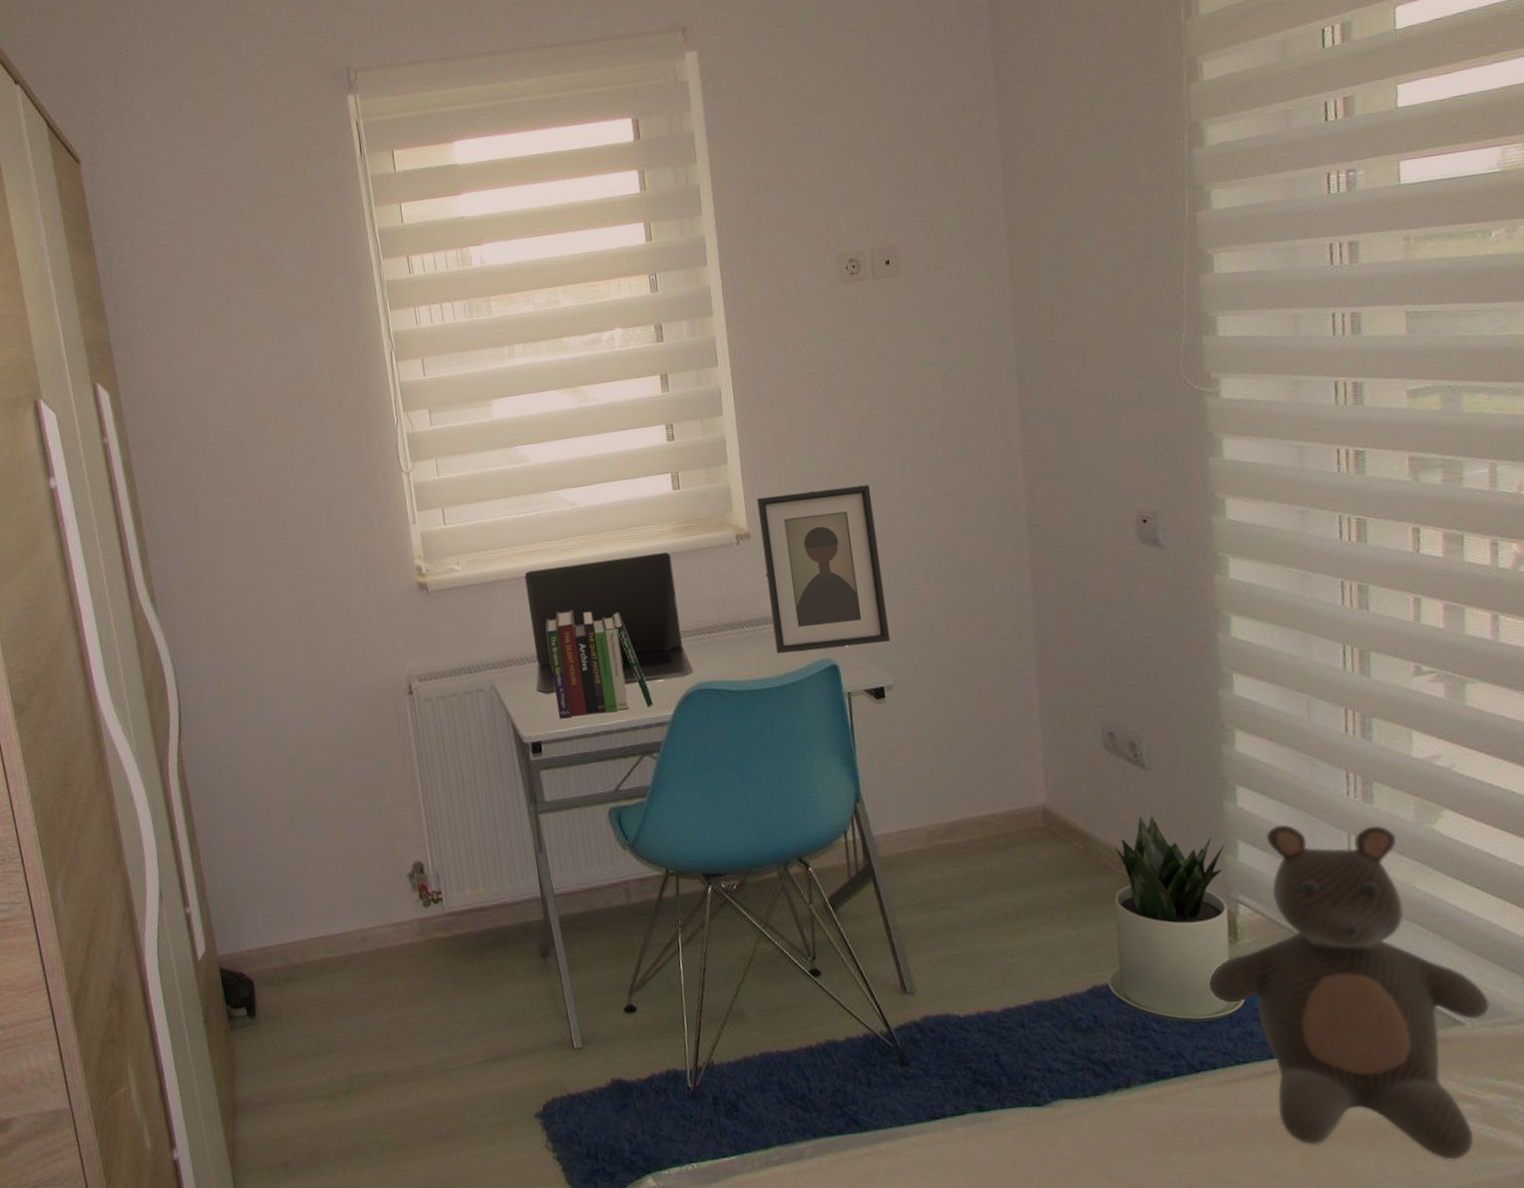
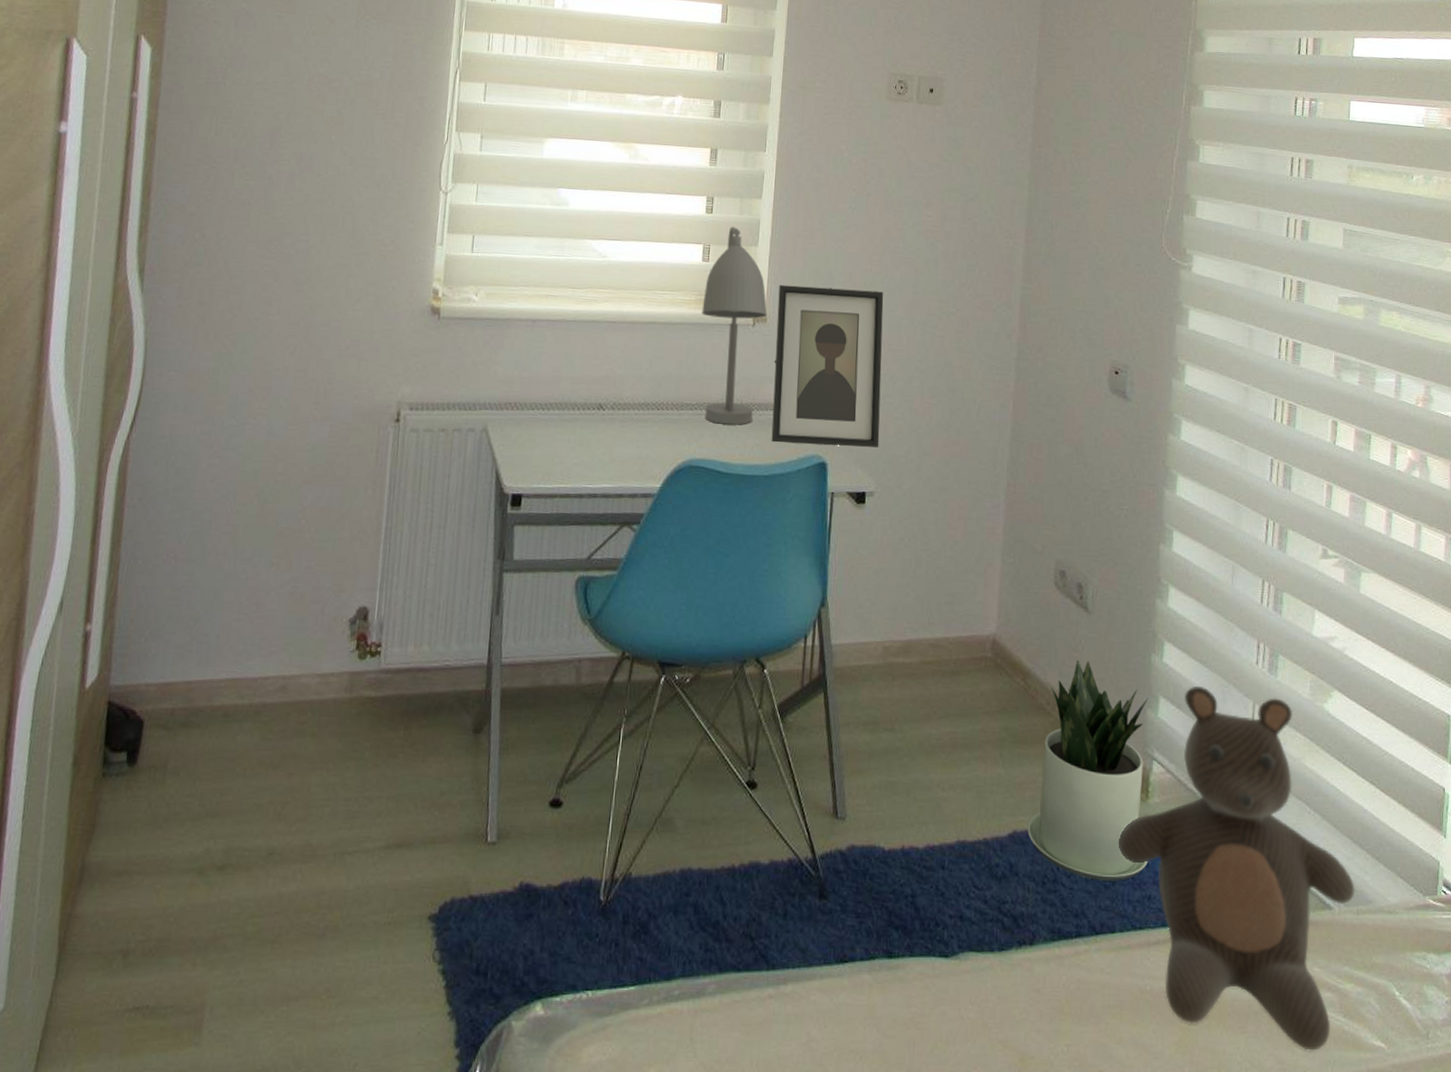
laptop computer: present [524,552,694,695] -> none [528,315,689,451]
books: present [546,609,653,719] -> none [545,362,643,475]
desk lamp: none [680,448,754,646] -> present [702,226,768,425]

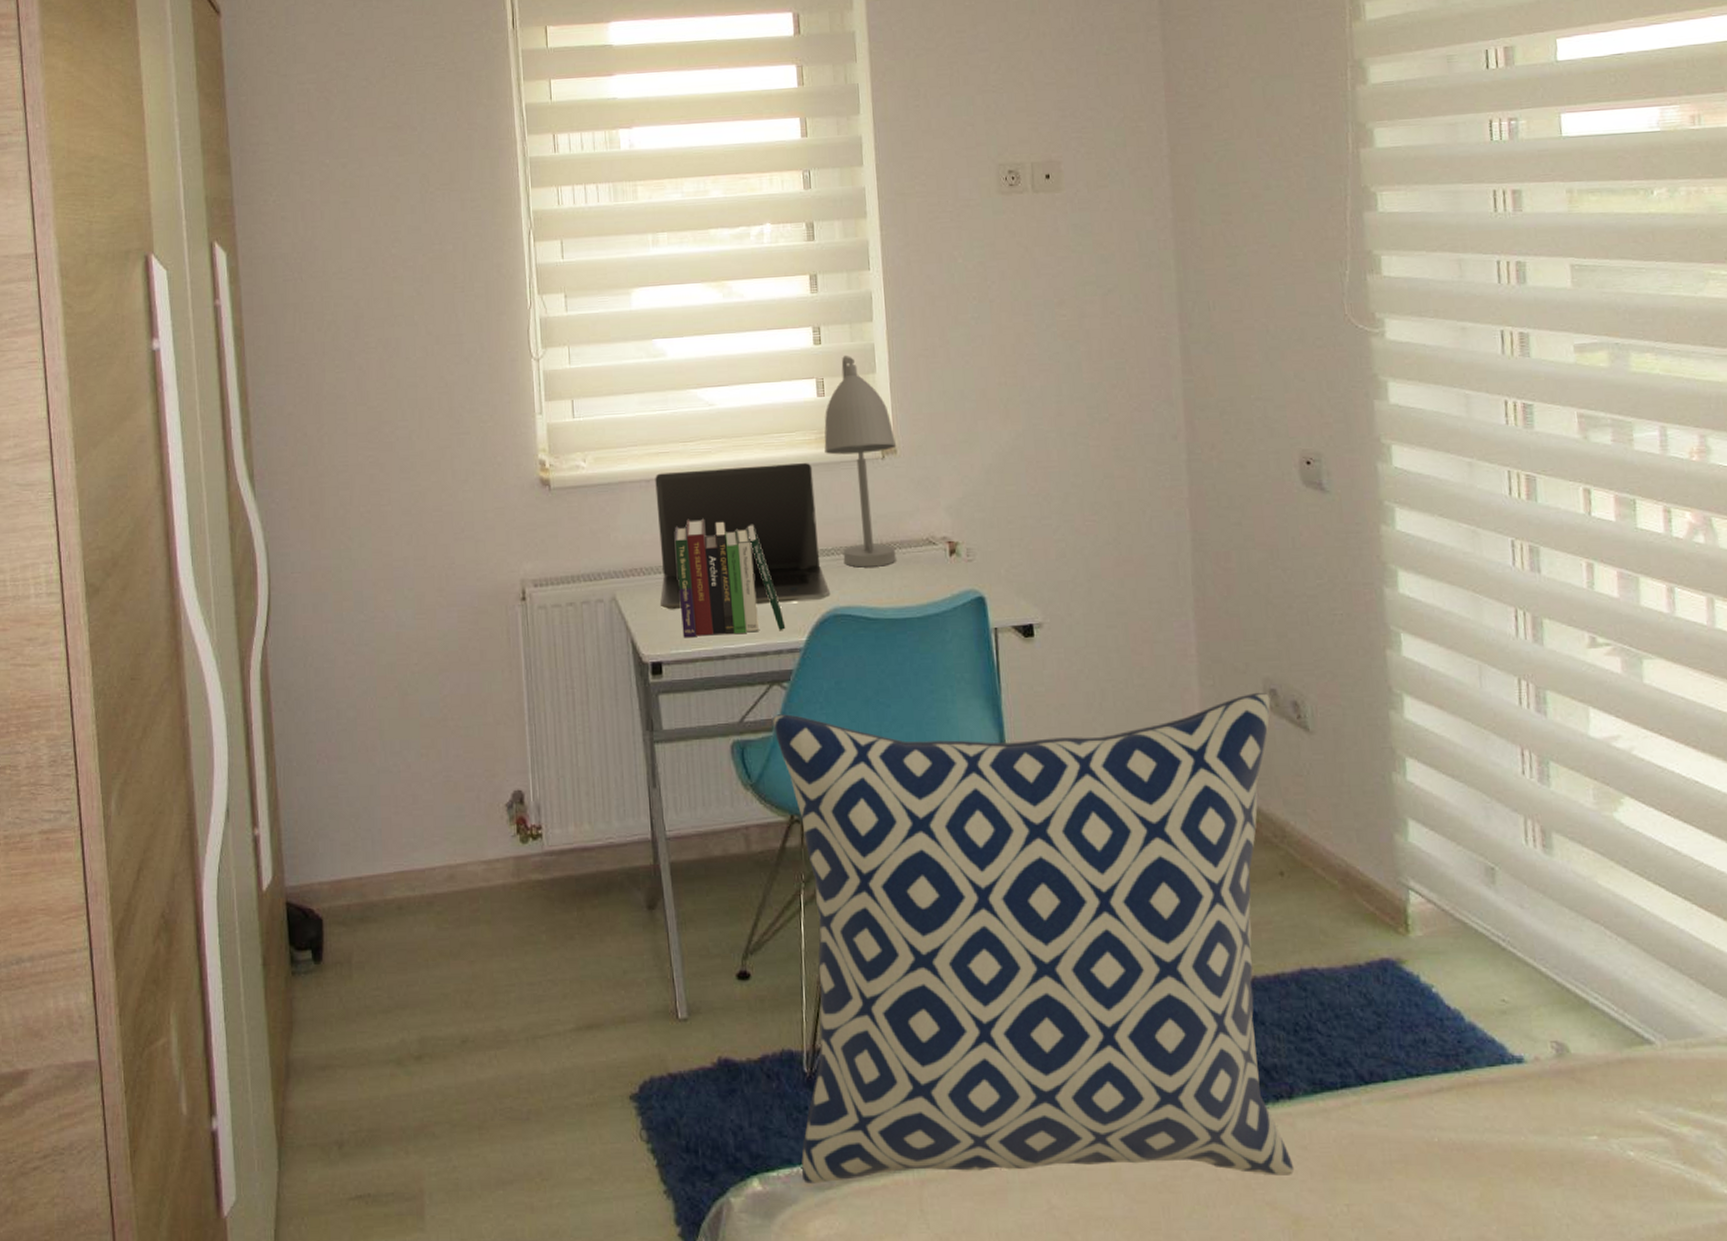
laptop computer: none [528,315,689,451] -> present [655,463,831,610]
books: none [545,362,643,475] -> present [674,518,786,638]
pillow: none [584,554,1060,1016] -> present [773,692,1295,1184]
picture frame: present [771,284,884,447] -> none [905,405,1042,581]
planter: present [1027,659,1149,881] -> none [1268,785,1418,1026]
teddy bear: present [1118,685,1355,1051] -> none [1378,803,1680,1203]

